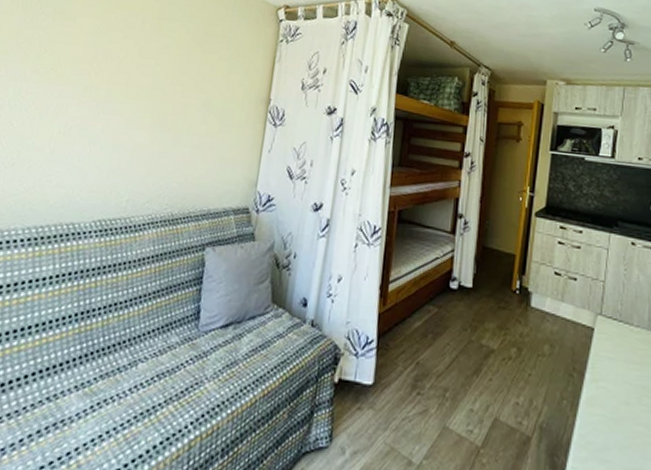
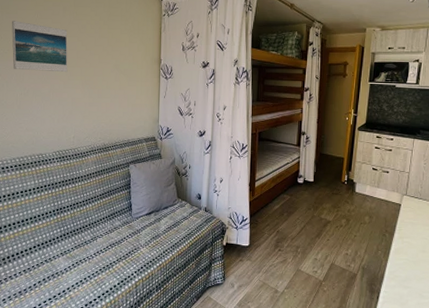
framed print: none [54,30,143,107] -> present [12,21,68,73]

